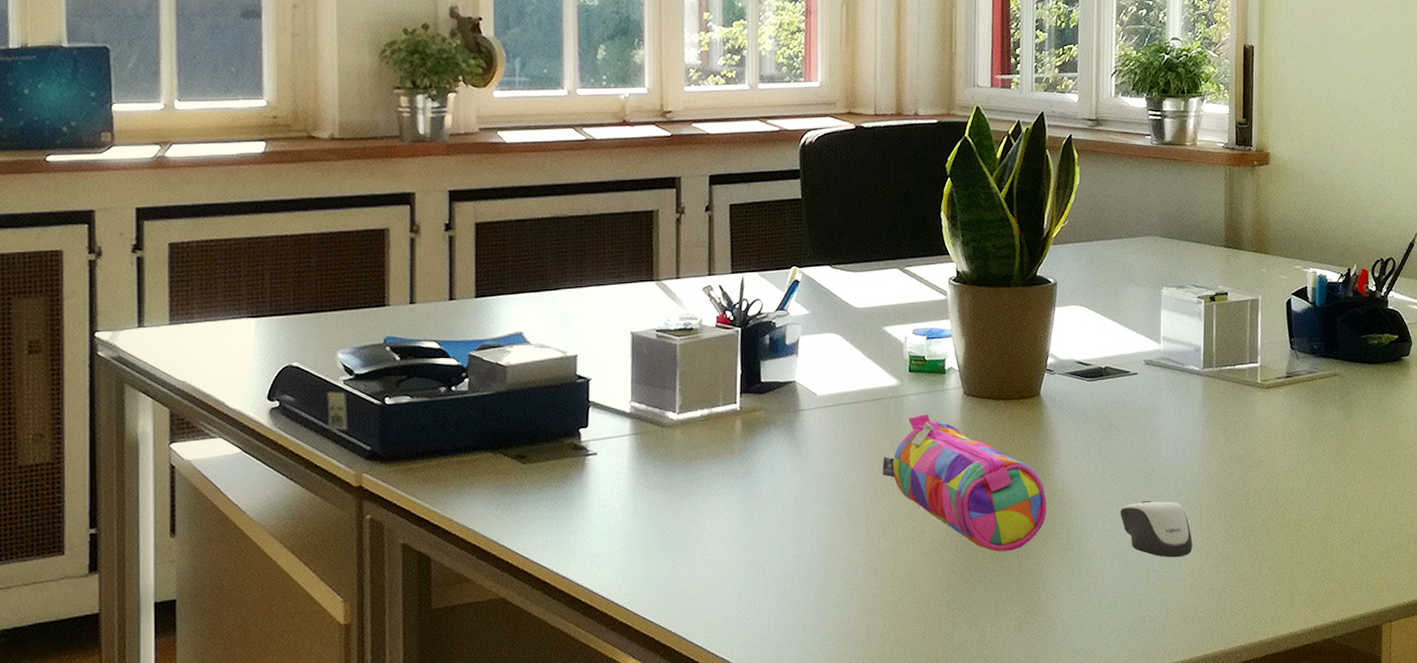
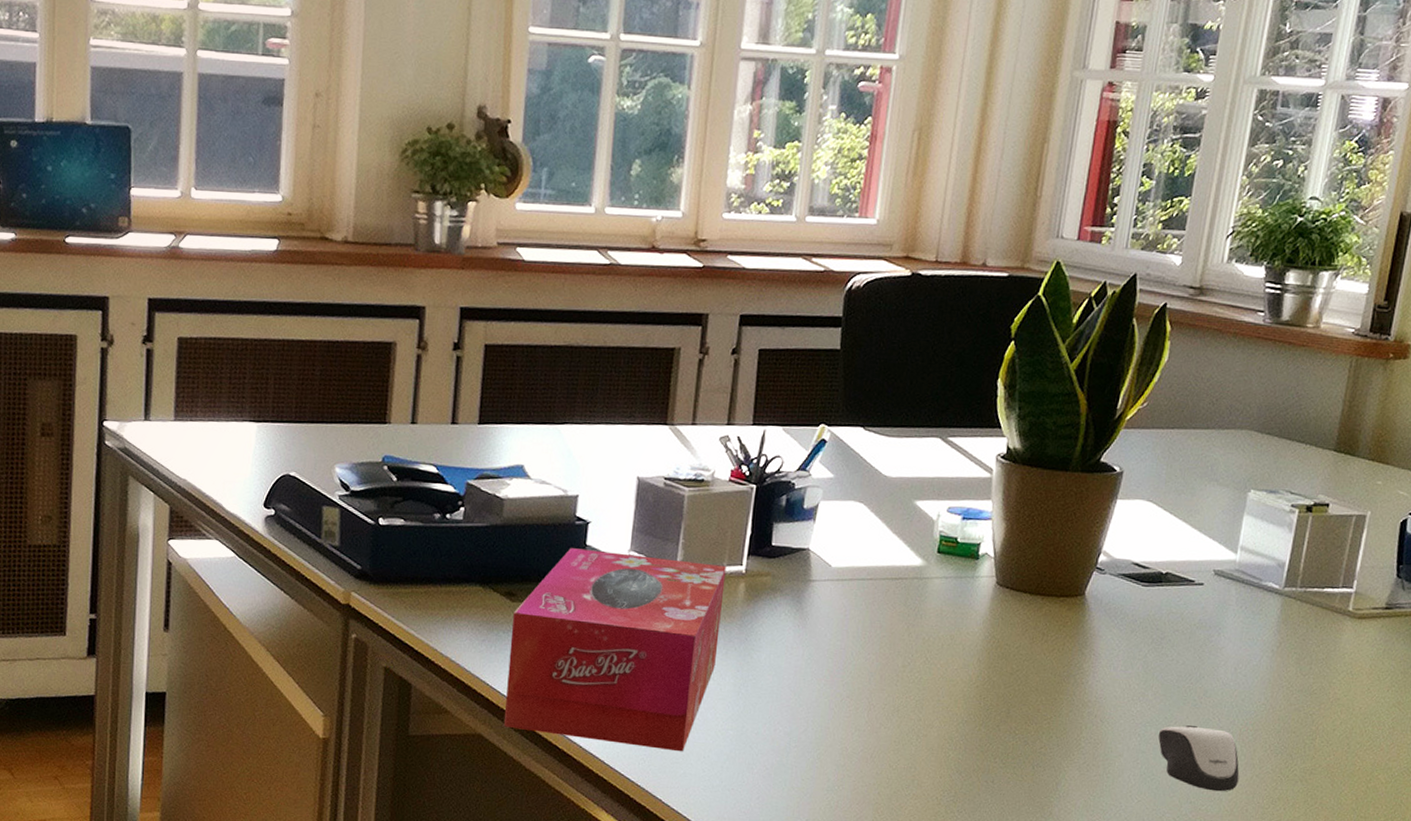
tissue box: none [525,405,723,589] -> present [503,548,726,752]
pencil case: present [882,414,1047,552] -> none [893,601,1075,759]

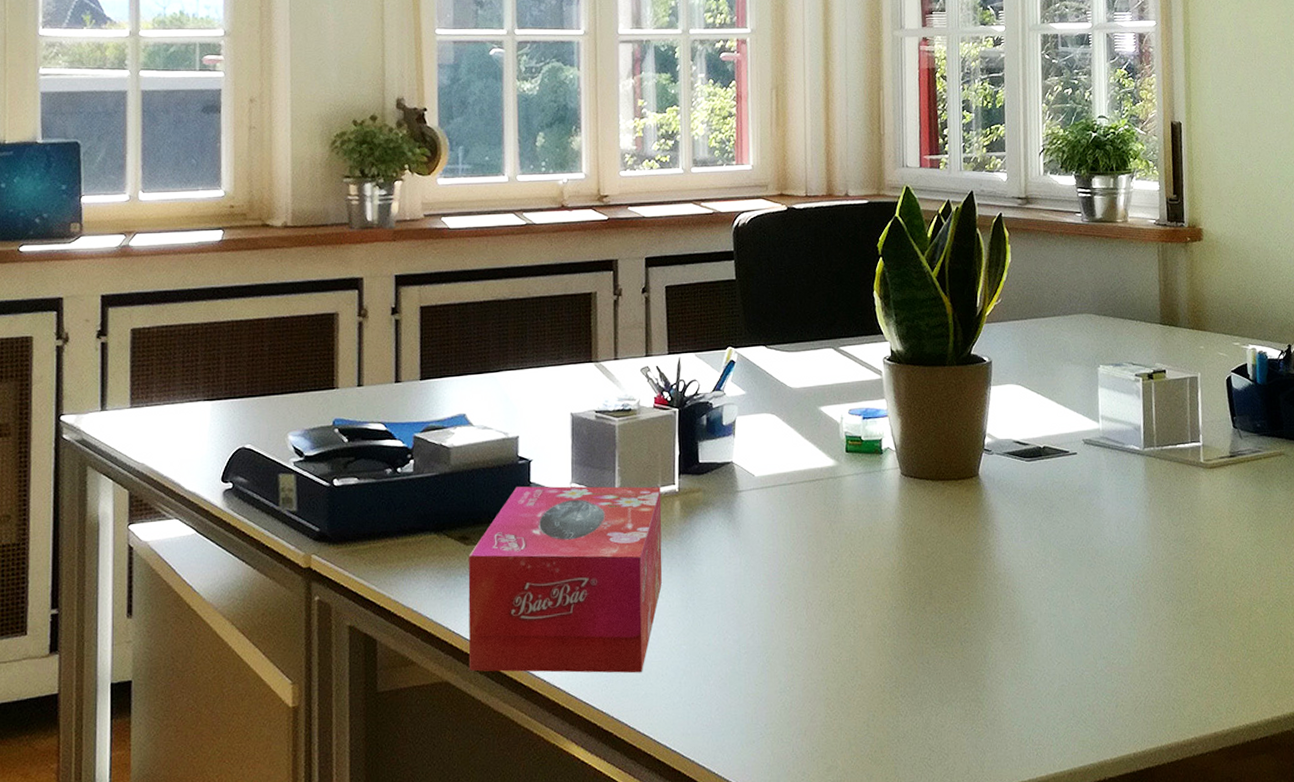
computer mouse: present [1158,725,1240,792] -> none [1064,585,1141,644]

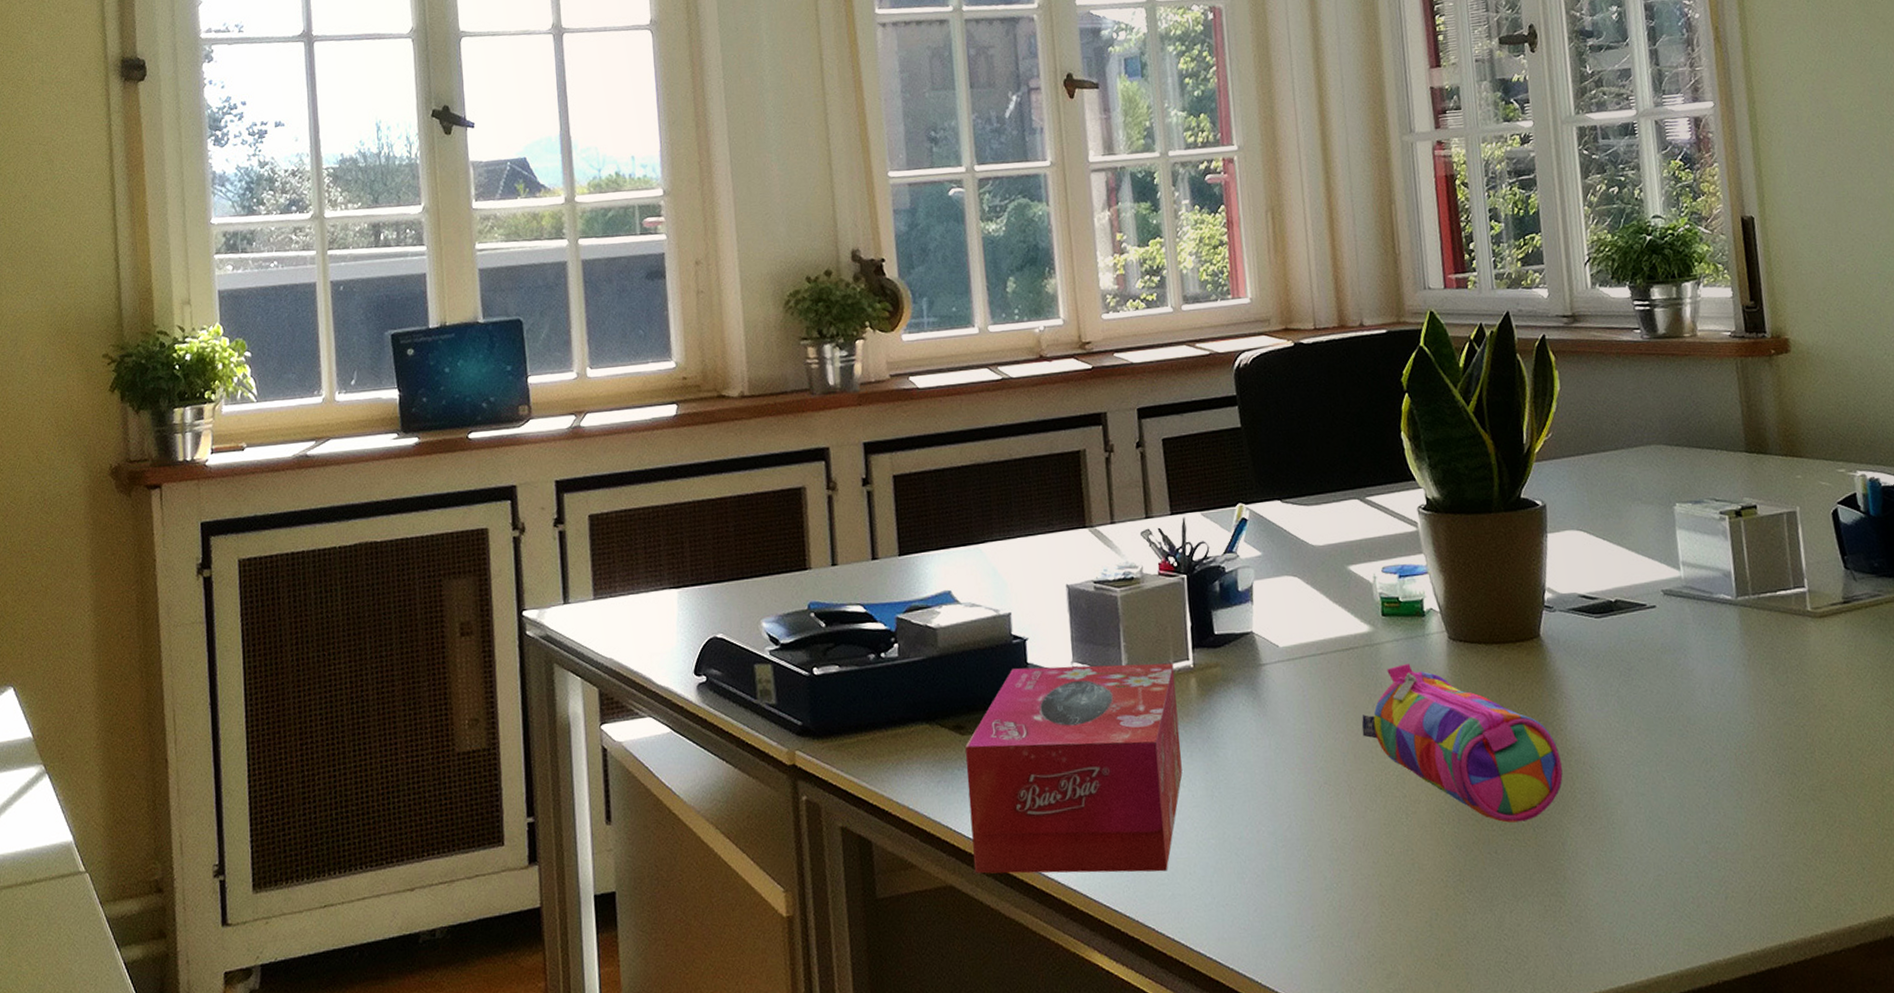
pencil case: none [821,495,989,637] -> present [1361,664,1563,823]

